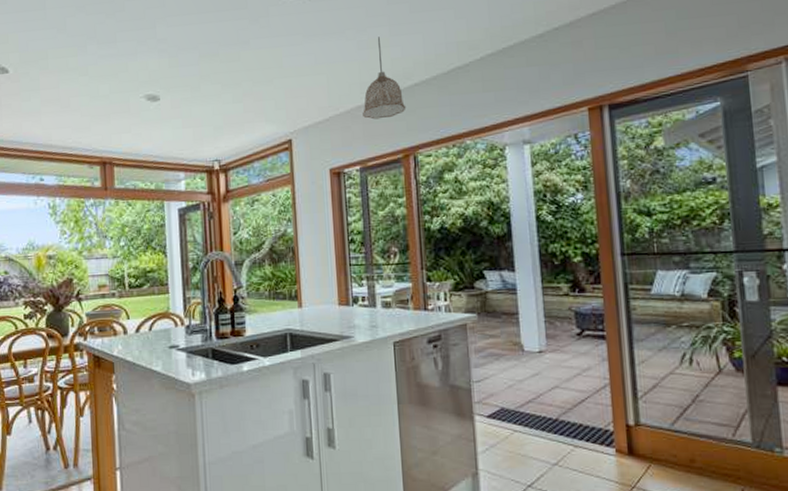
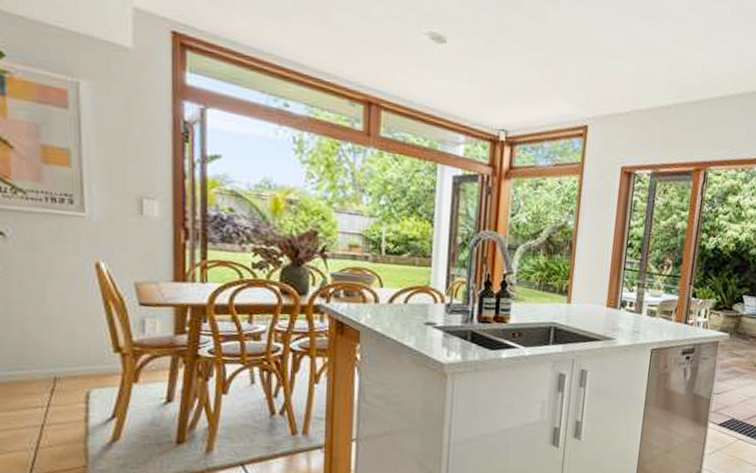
pendant lamp: present [363,37,407,120] -> none [664,35,707,126]

